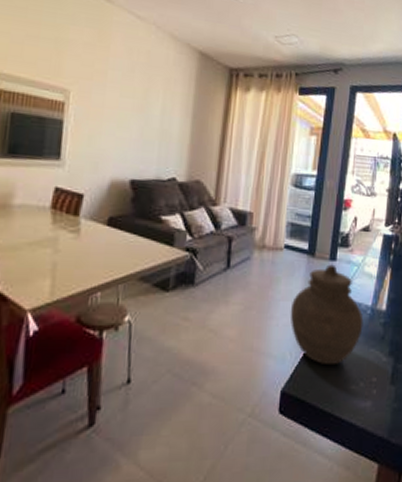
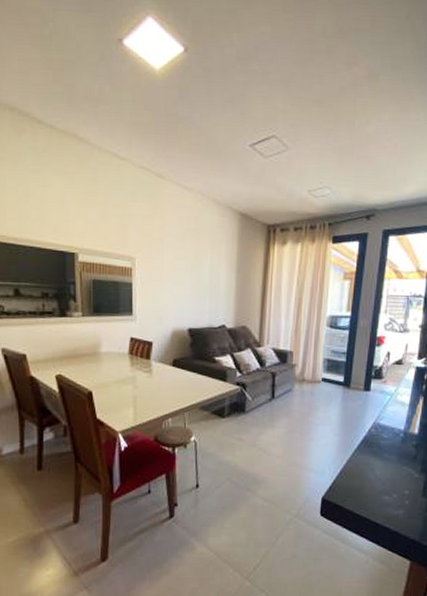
jar: present [290,264,364,366] -> none [328,394,396,479]

